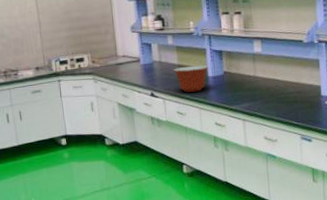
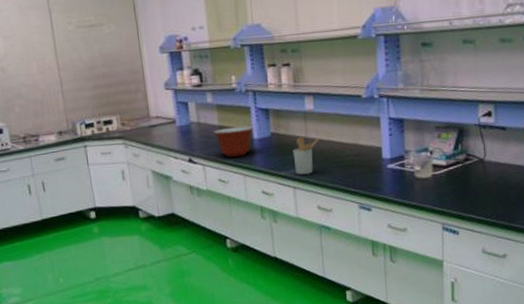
utensil holder: none [243,75,266,109] -> present [293,136,319,175]

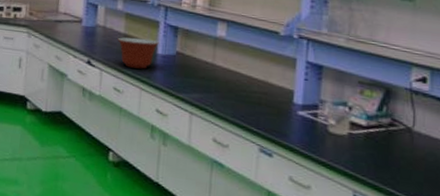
utensil holder: present [293,136,319,175] -> none [195,61,227,103]

